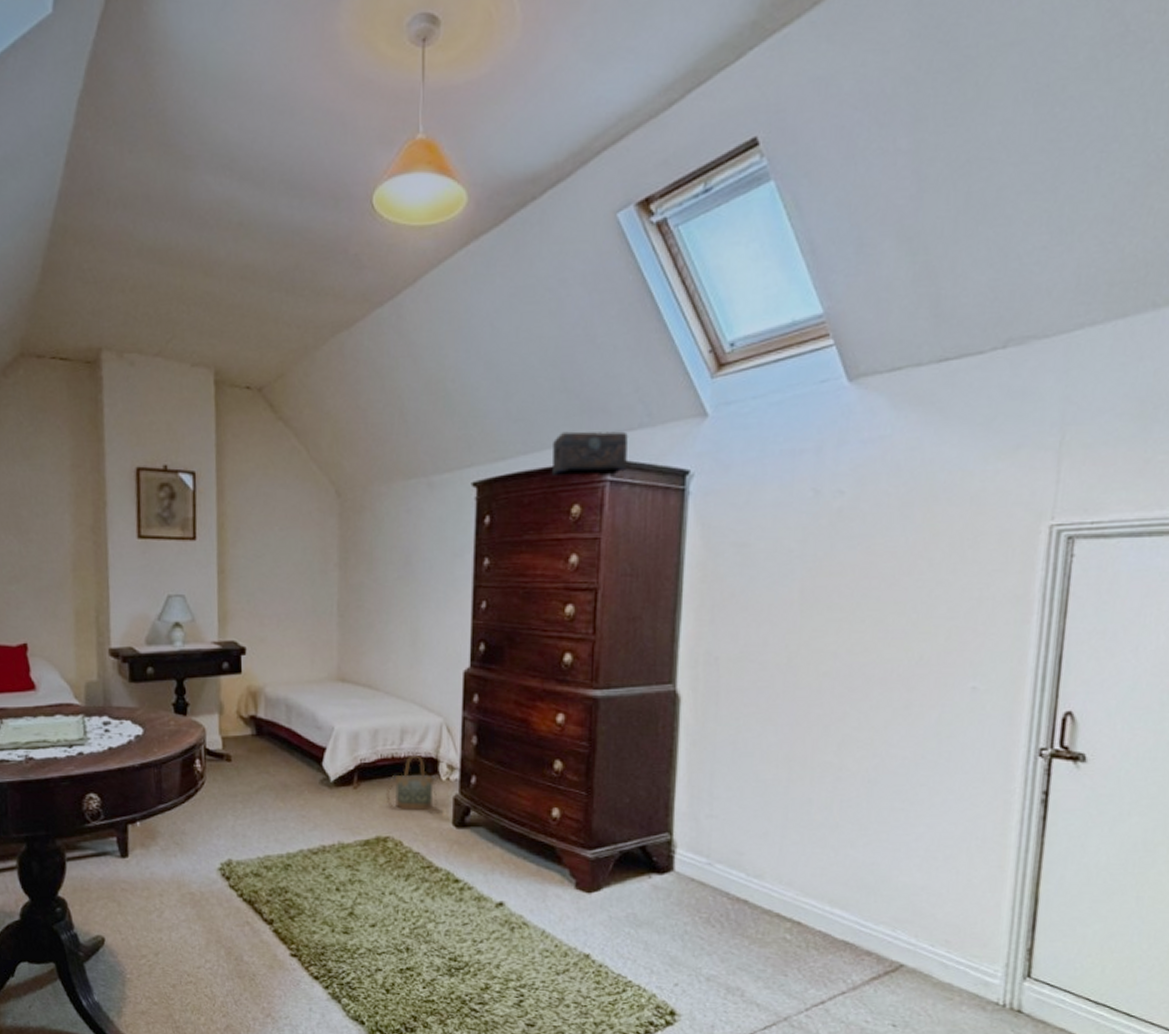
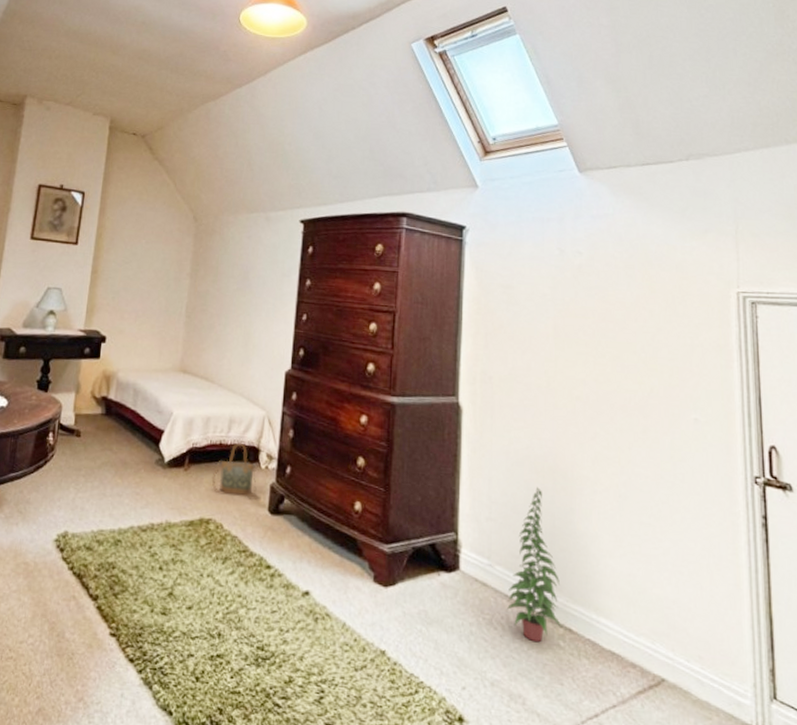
decorative box: present [551,431,629,477] -> none [361,189,420,225]
plant: none [727,778,790,937] -> present [507,487,562,643]

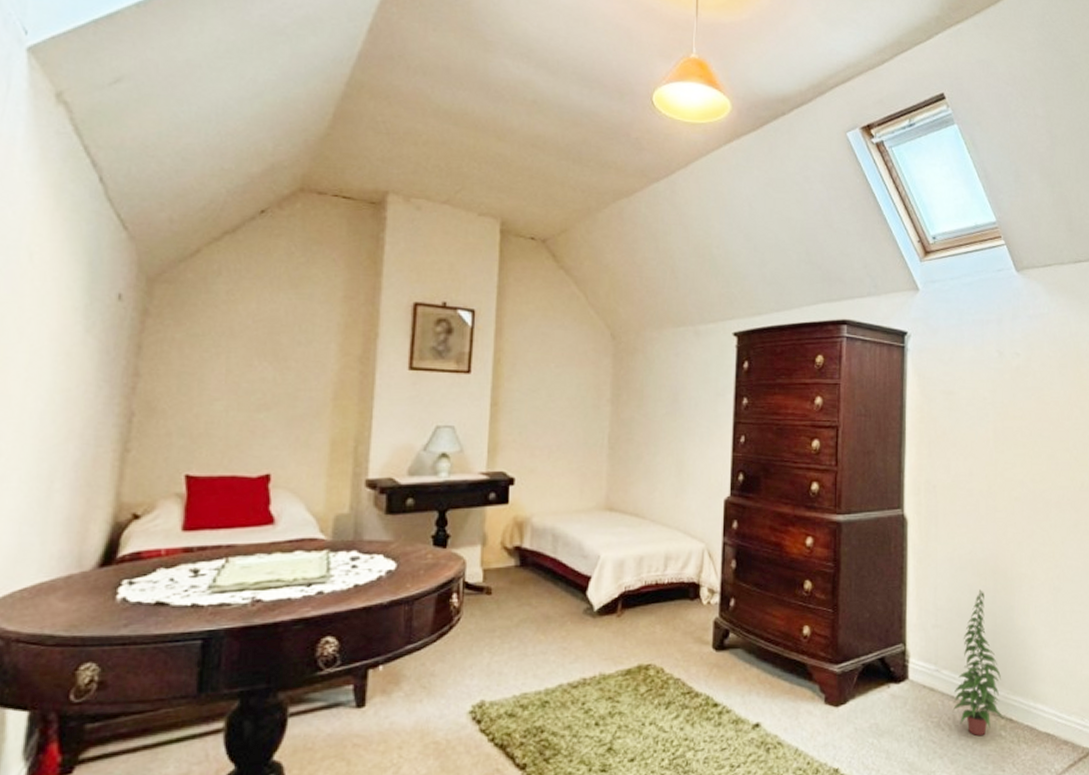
handbag: present [211,442,260,500] -> none [648,580,703,638]

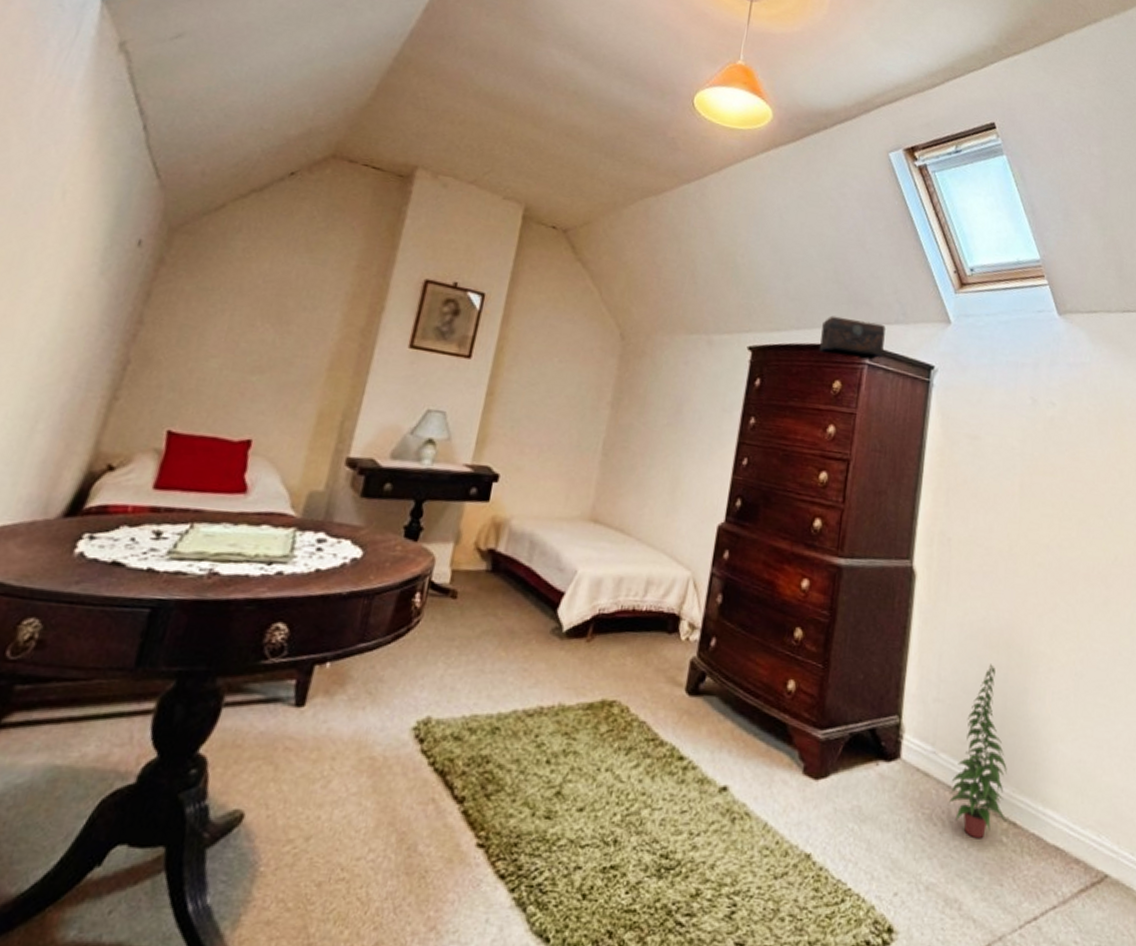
decorative box: none [799,295,860,334] -> present [819,315,887,361]

